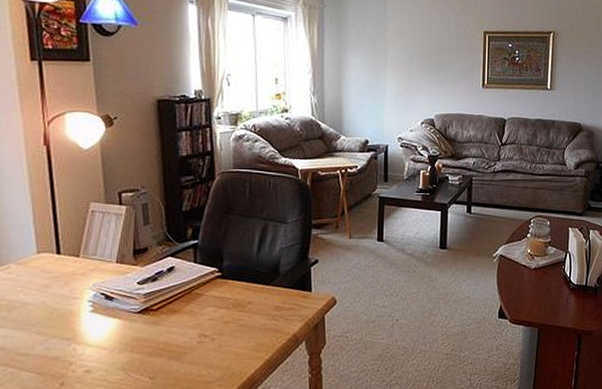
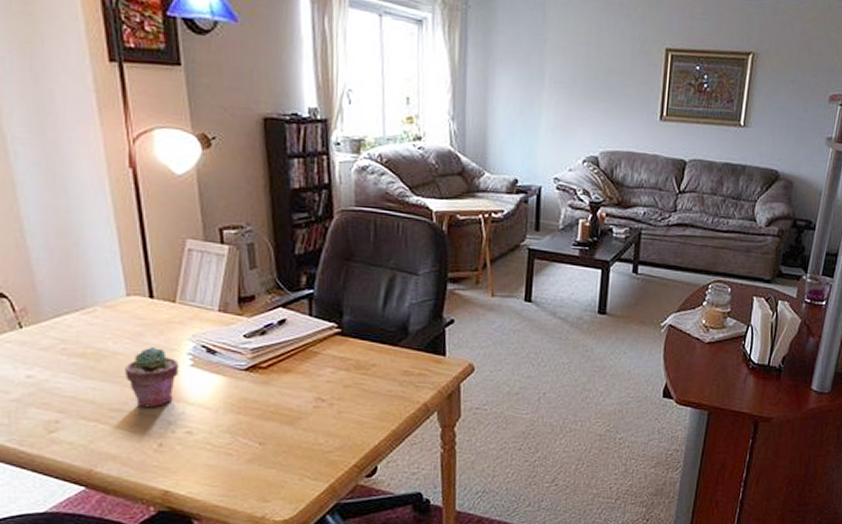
potted succulent: none [33,296,81,351] -> present [125,346,179,408]

